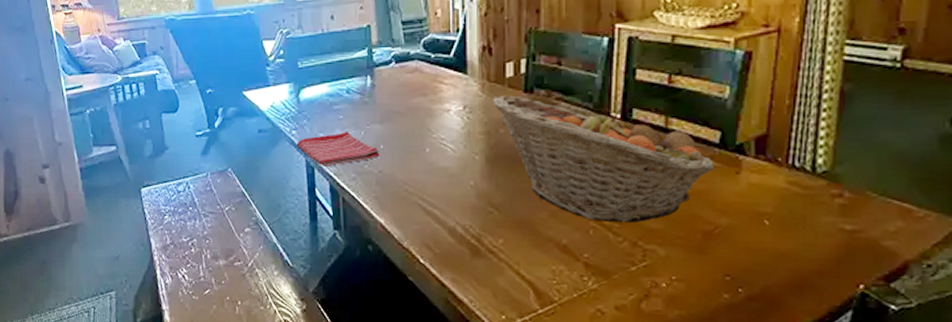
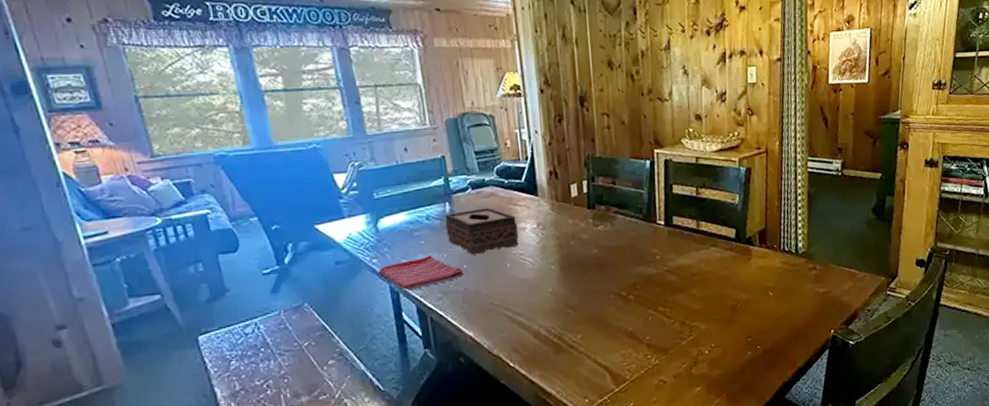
tissue box: none [365,84,442,135] -> present [444,208,519,255]
fruit basket: present [492,95,714,224] -> none [562,212,733,310]

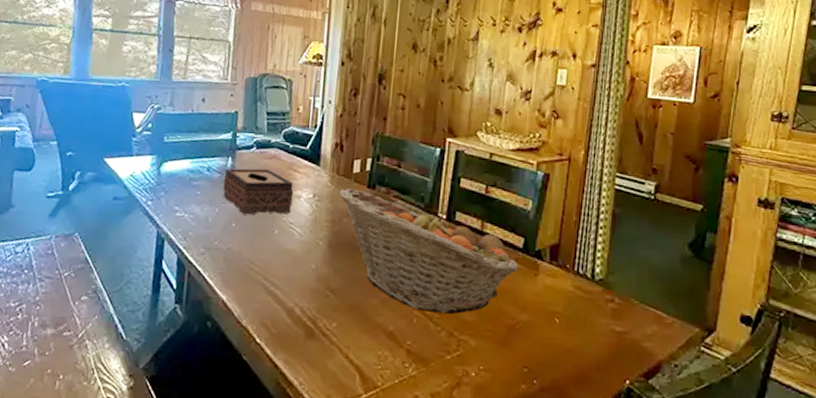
dish towel: present [378,256,464,291] -> none [150,207,231,240]
fruit basket: none [562,212,733,310] -> present [339,188,518,315]

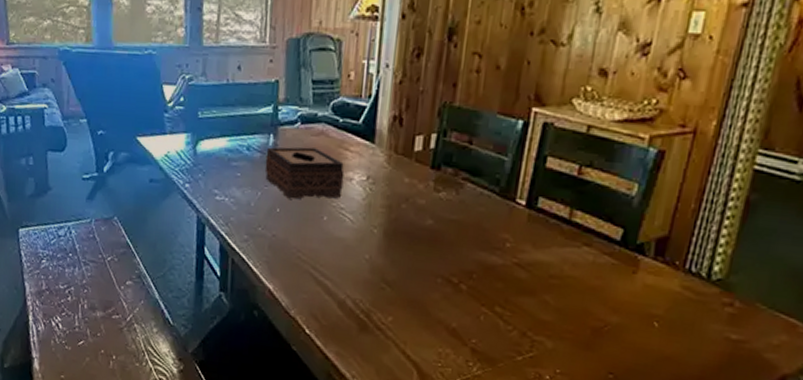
fruit basket: present [339,188,518,315] -> none [397,169,612,313]

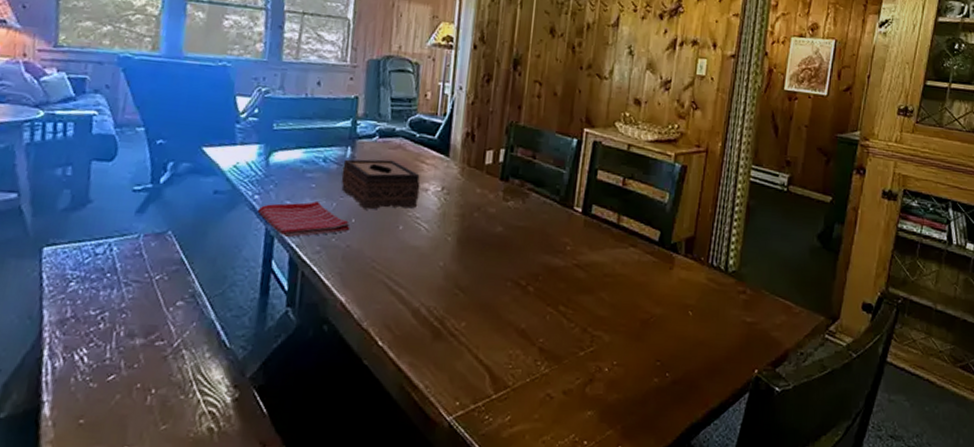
dish towel: none [188,190,275,225] -> present [257,202,350,237]

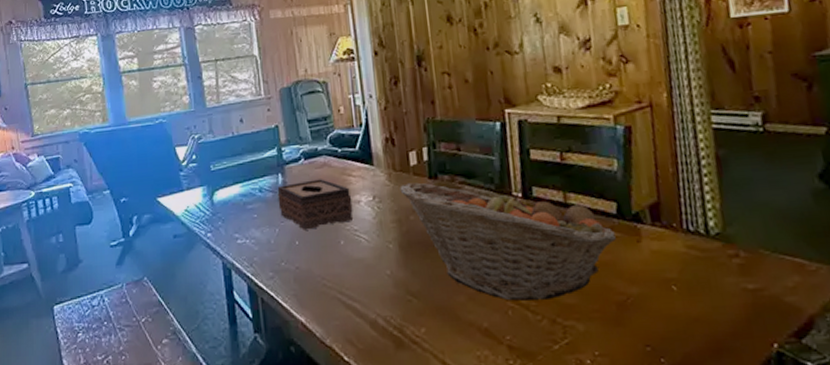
dish towel: present [257,202,350,237] -> none [212,230,296,267]
fruit basket: none [470,180,653,310] -> present [400,182,616,301]

